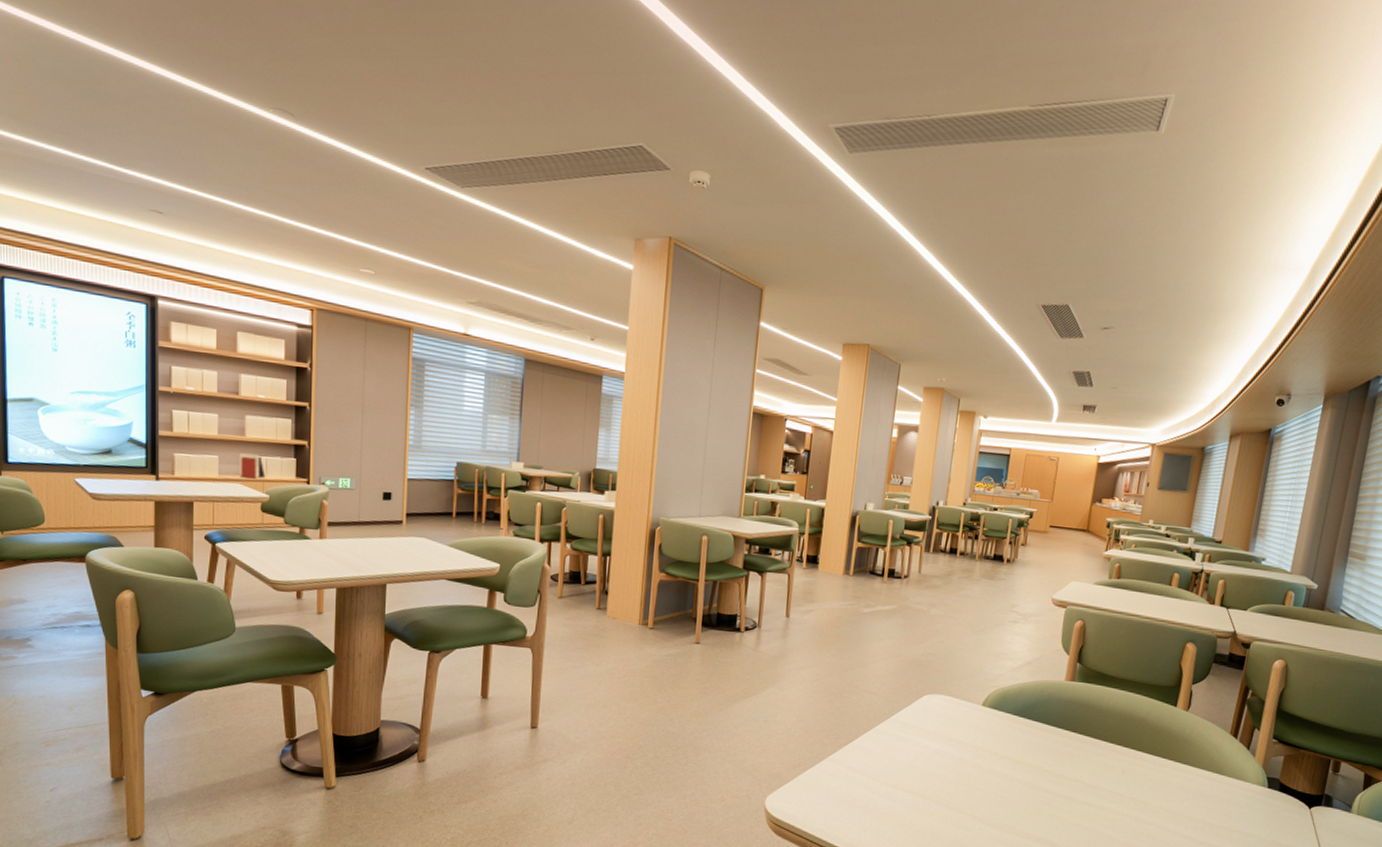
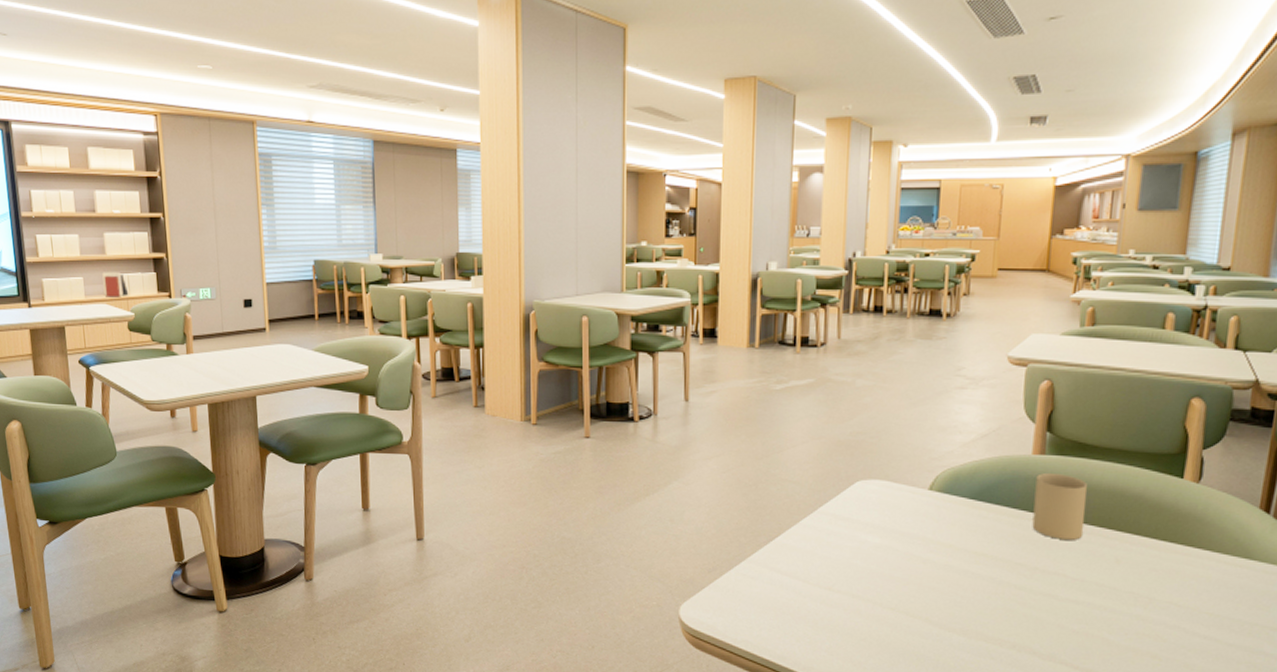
cup: none [1060,696,1105,753] -> present [1032,472,1088,540]

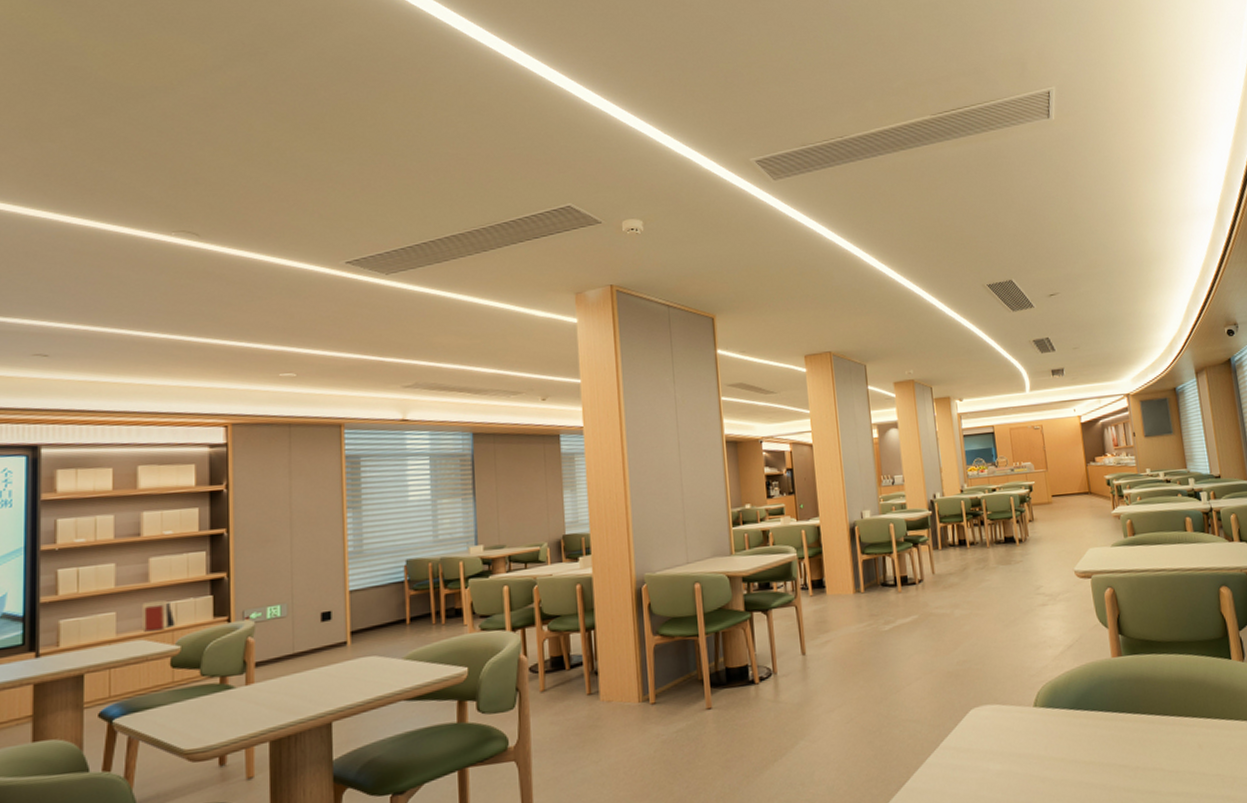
cup: present [1032,472,1088,540] -> none [1119,671,1168,735]

